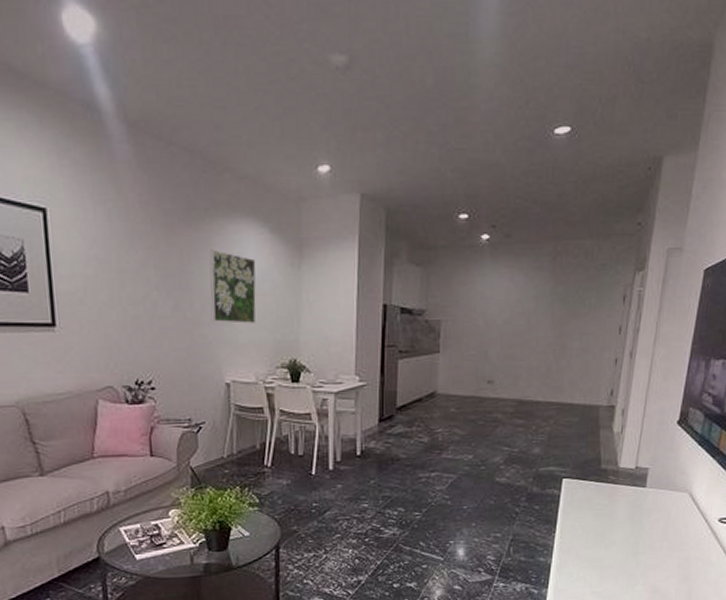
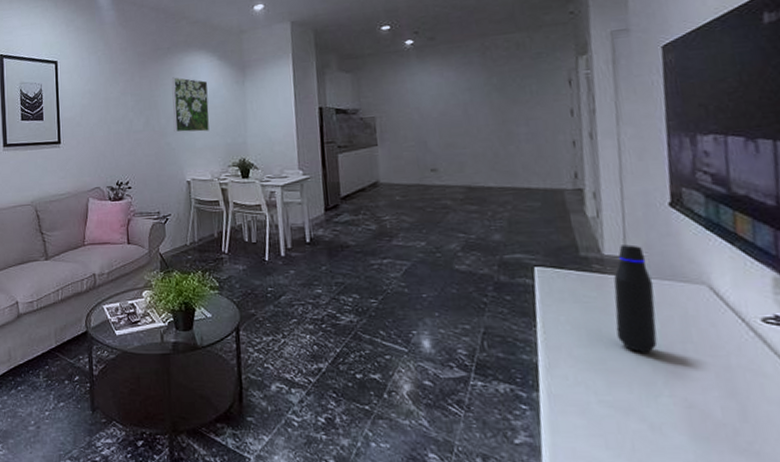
water bottle: none [616,458,651,551] -> present [613,244,658,353]

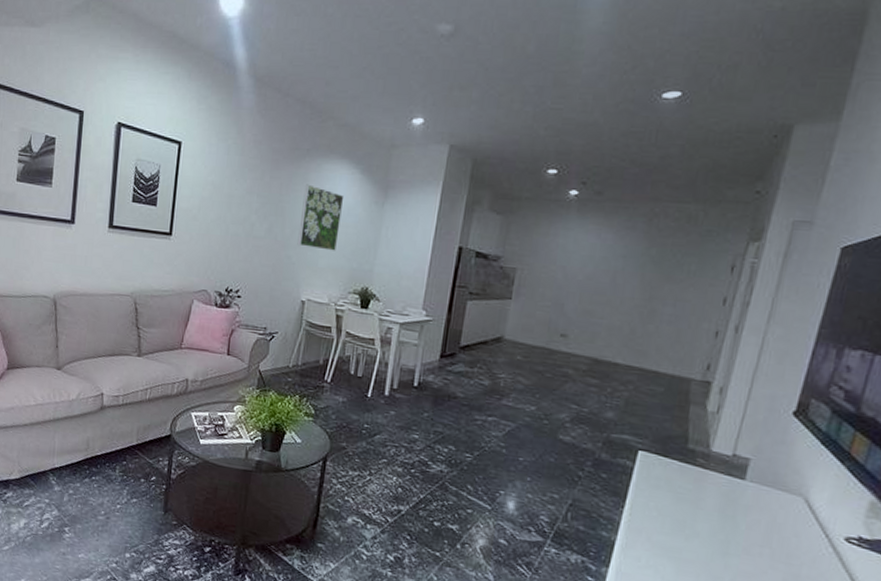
water bottle: present [613,244,658,353] -> none [700,444,752,550]

